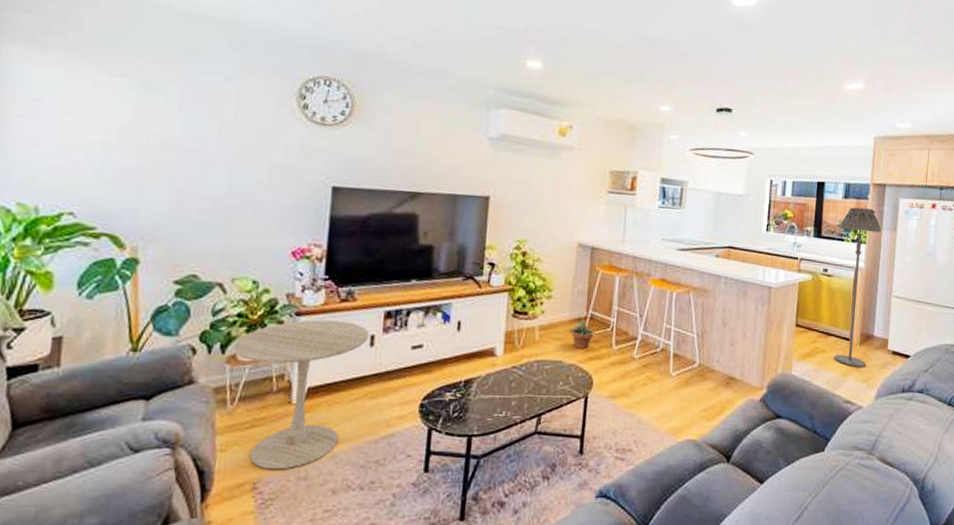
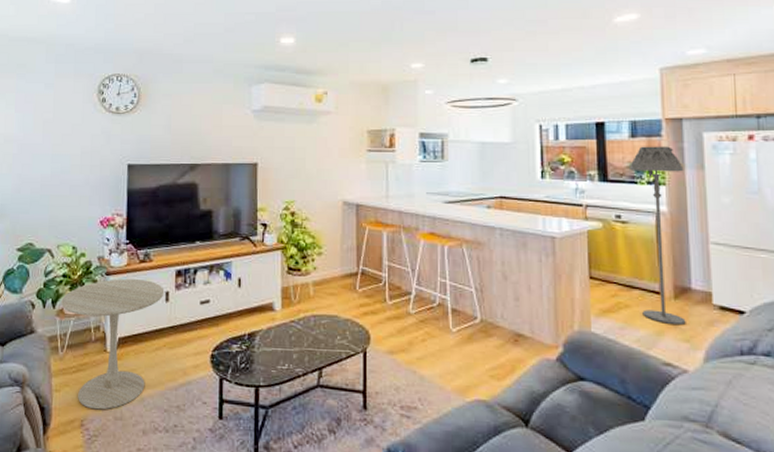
potted plant: present [569,317,597,350] -> none [342,273,369,305]

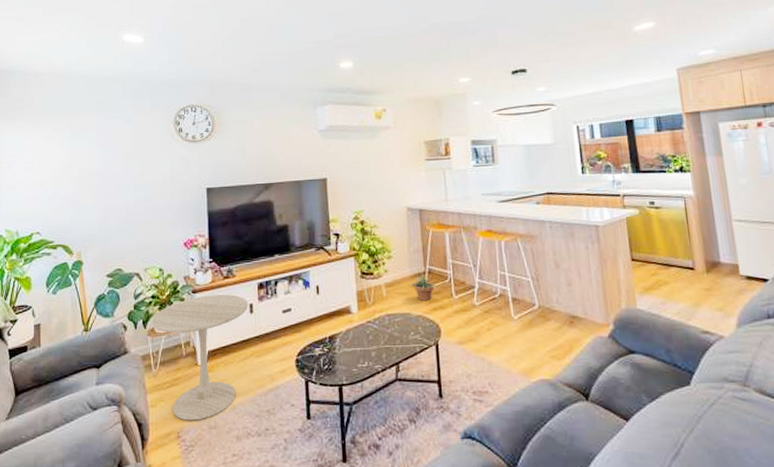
potted plant: none [342,273,369,305] -> present [411,272,437,302]
floor lamp: present [630,146,686,326] -> none [658,137,719,297]

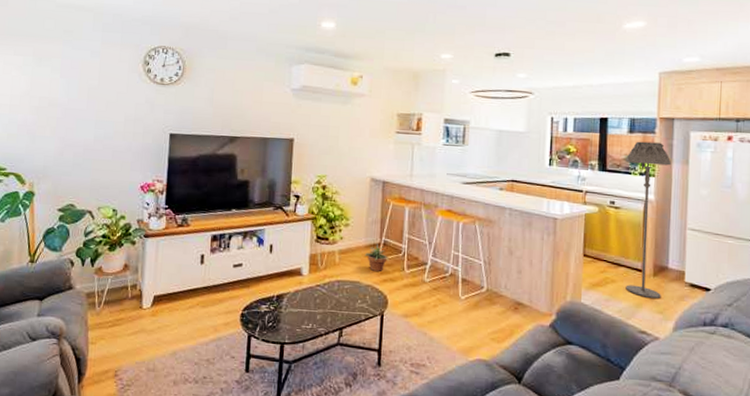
side table: present [152,294,249,421] -> none [100,241,200,362]
floor lamp: none [658,137,719,297] -> present [625,141,672,299]

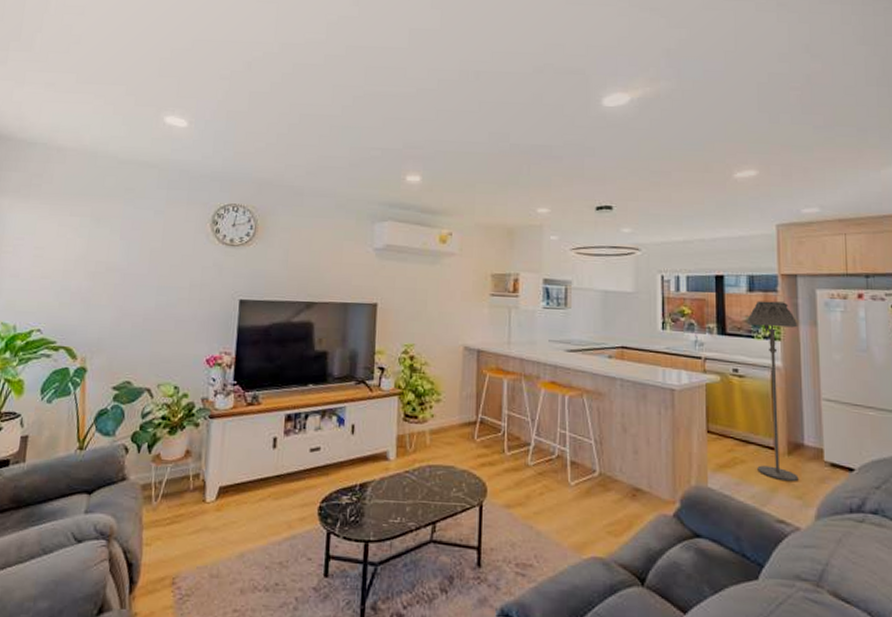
potted plant: present [365,243,390,272] -> none [459,421,488,455]

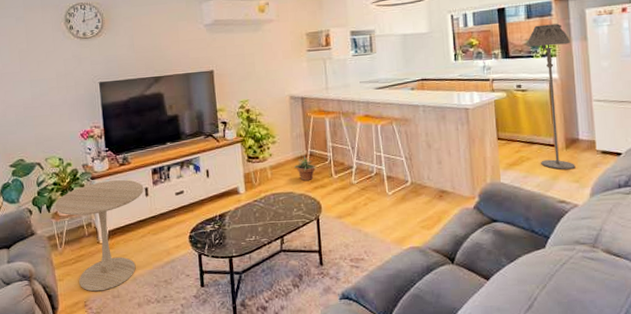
side table: none [158,422,272,567] -> present [55,180,144,292]
potted plant: none [459,421,488,455] -> present [294,155,318,181]

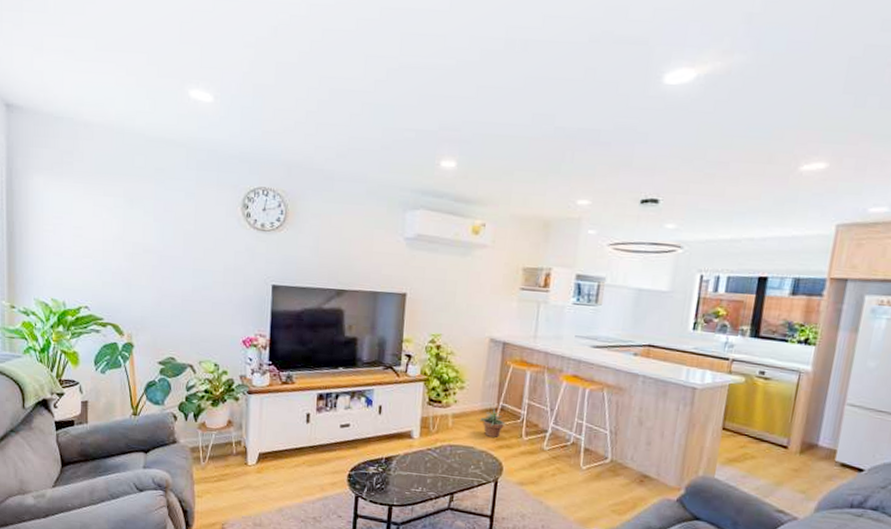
side table: present [55,180,144,292] -> none [203,398,306,517]
floor lamp: present [527,23,576,170] -> none [766,304,838,478]

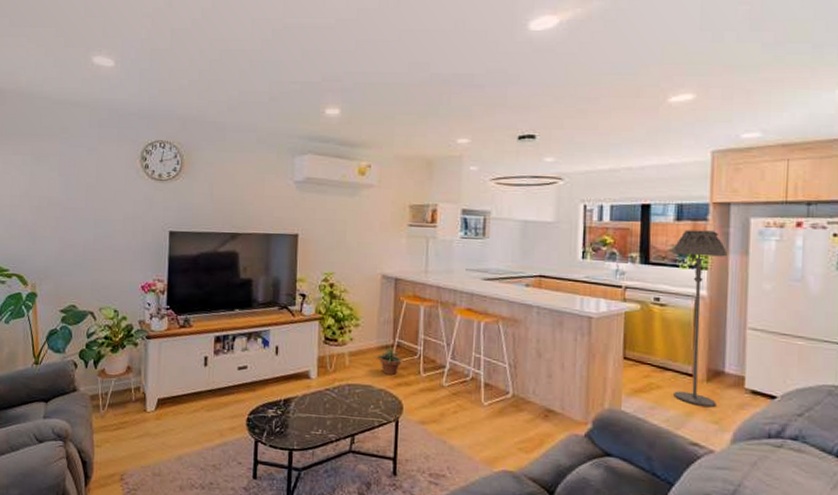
floor lamp: none [766,304,838,478] -> present [672,230,728,408]

